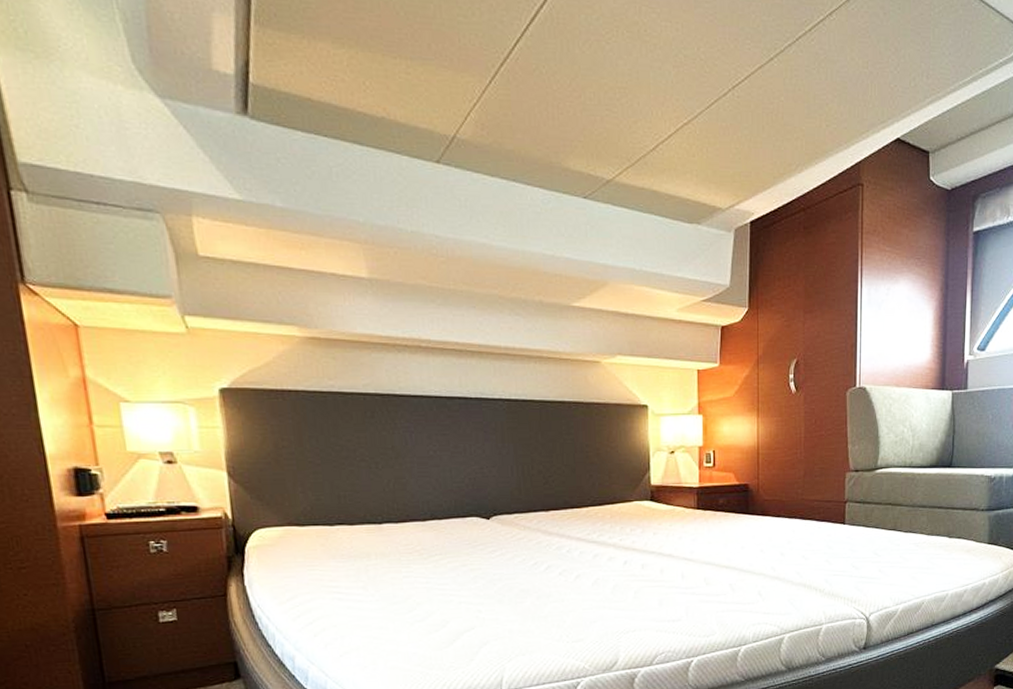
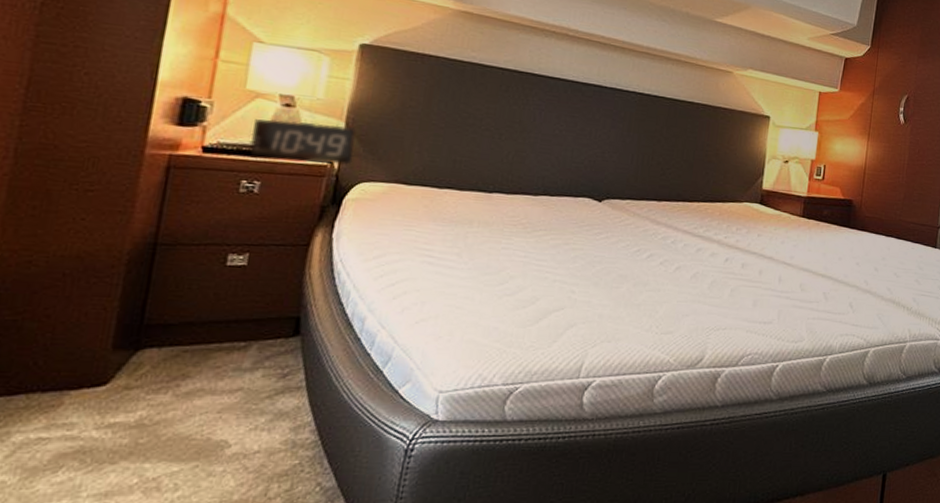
alarm clock: none [144,475,244,519] -> present [249,119,356,165]

